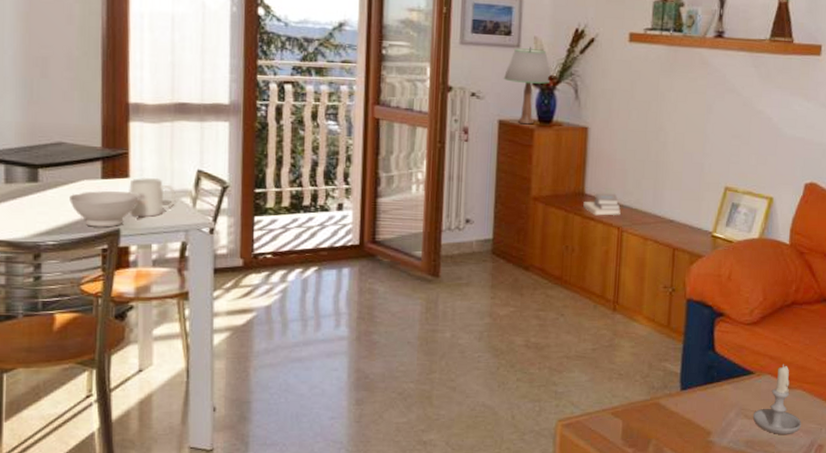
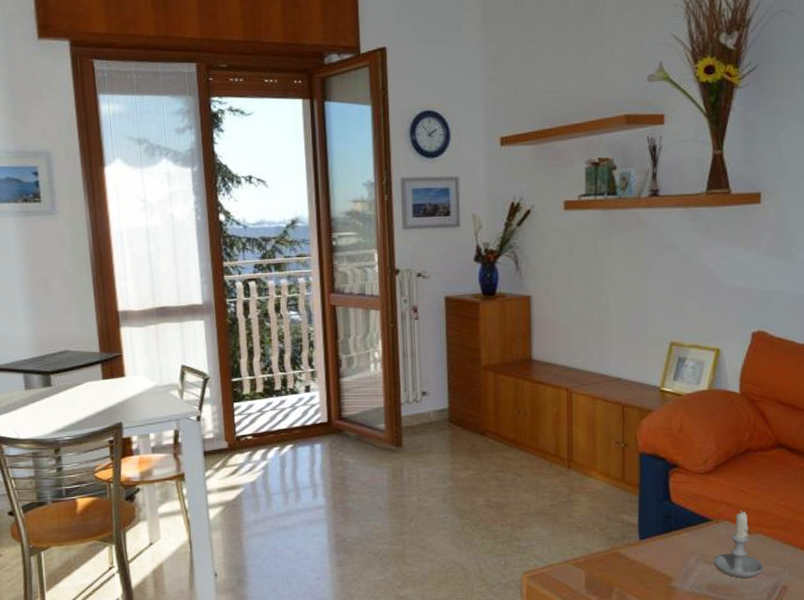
bowl: present [69,191,139,228] -> none [78,389,135,422]
mug: present [129,177,177,218] -> none [125,375,166,411]
table lamp: present [503,46,553,125] -> none [446,224,493,299]
books: present [583,192,621,216] -> none [532,357,568,380]

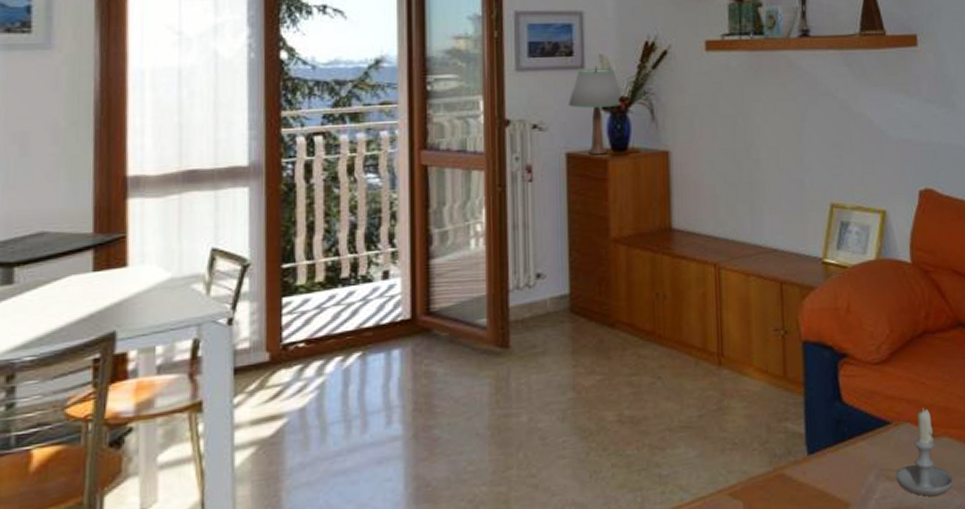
table lamp: none [446,224,493,299] -> present [567,66,625,155]

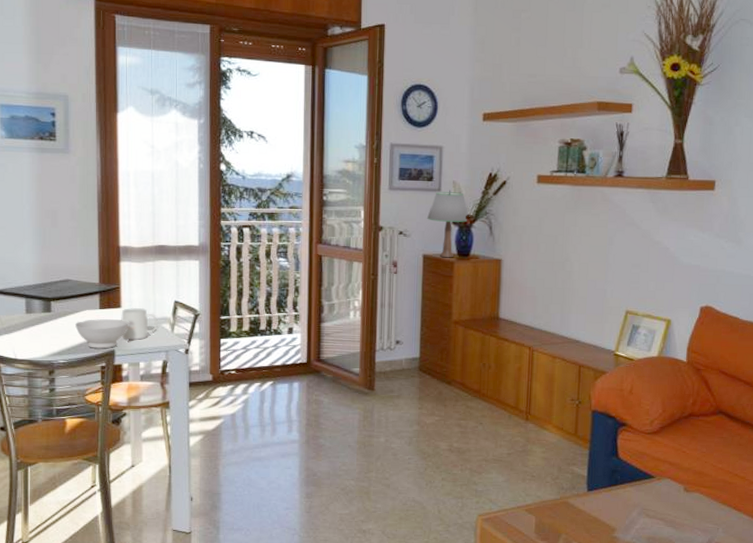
bowl: none [52,284,139,333] -> present [75,319,129,349]
mug: none [127,263,187,315] -> present [121,307,159,341]
candle: present [895,407,953,497] -> none [653,469,699,534]

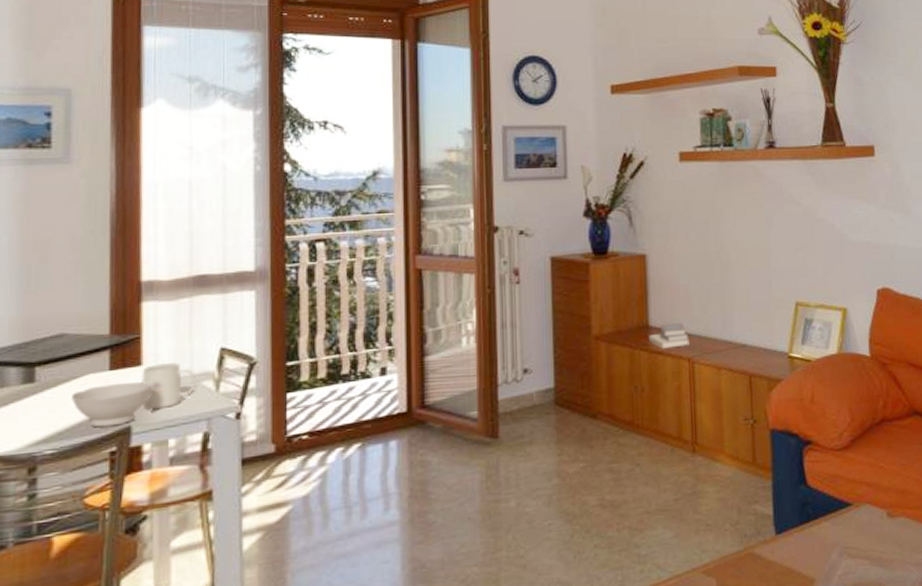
table lamp: present [426,190,470,258] -> none [552,176,605,259]
books: none [498,317,532,337] -> present [649,322,690,349]

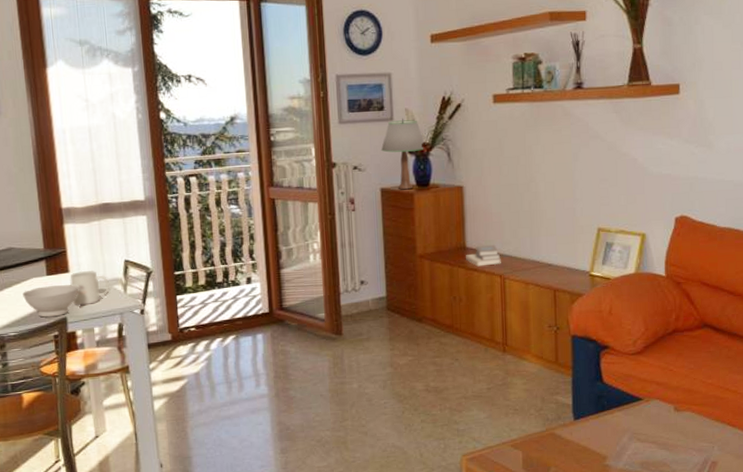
table lamp: none [552,176,605,259] -> present [380,118,426,190]

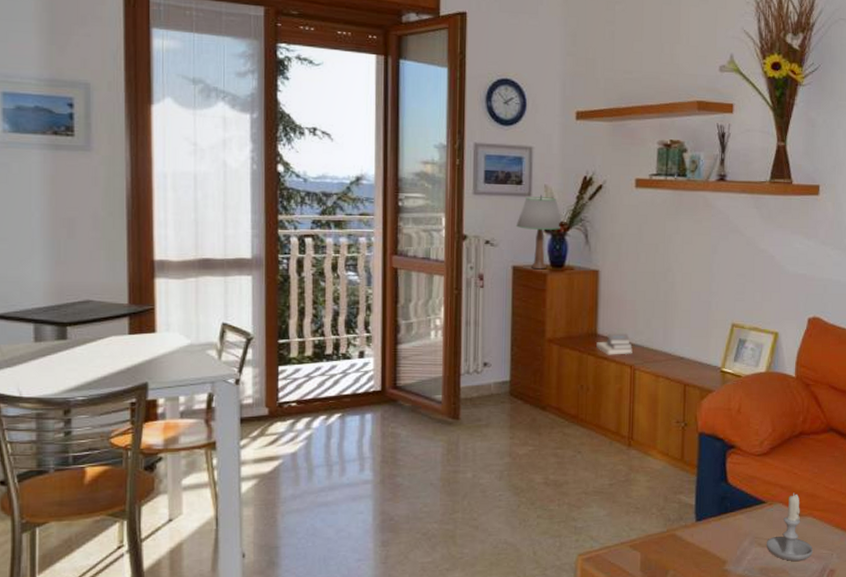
bowl: present [23,285,79,318] -> none [98,346,165,382]
mug: present [70,270,110,306] -> none [156,331,203,371]
candle: none [645,388,693,455] -> present [766,492,813,562]

